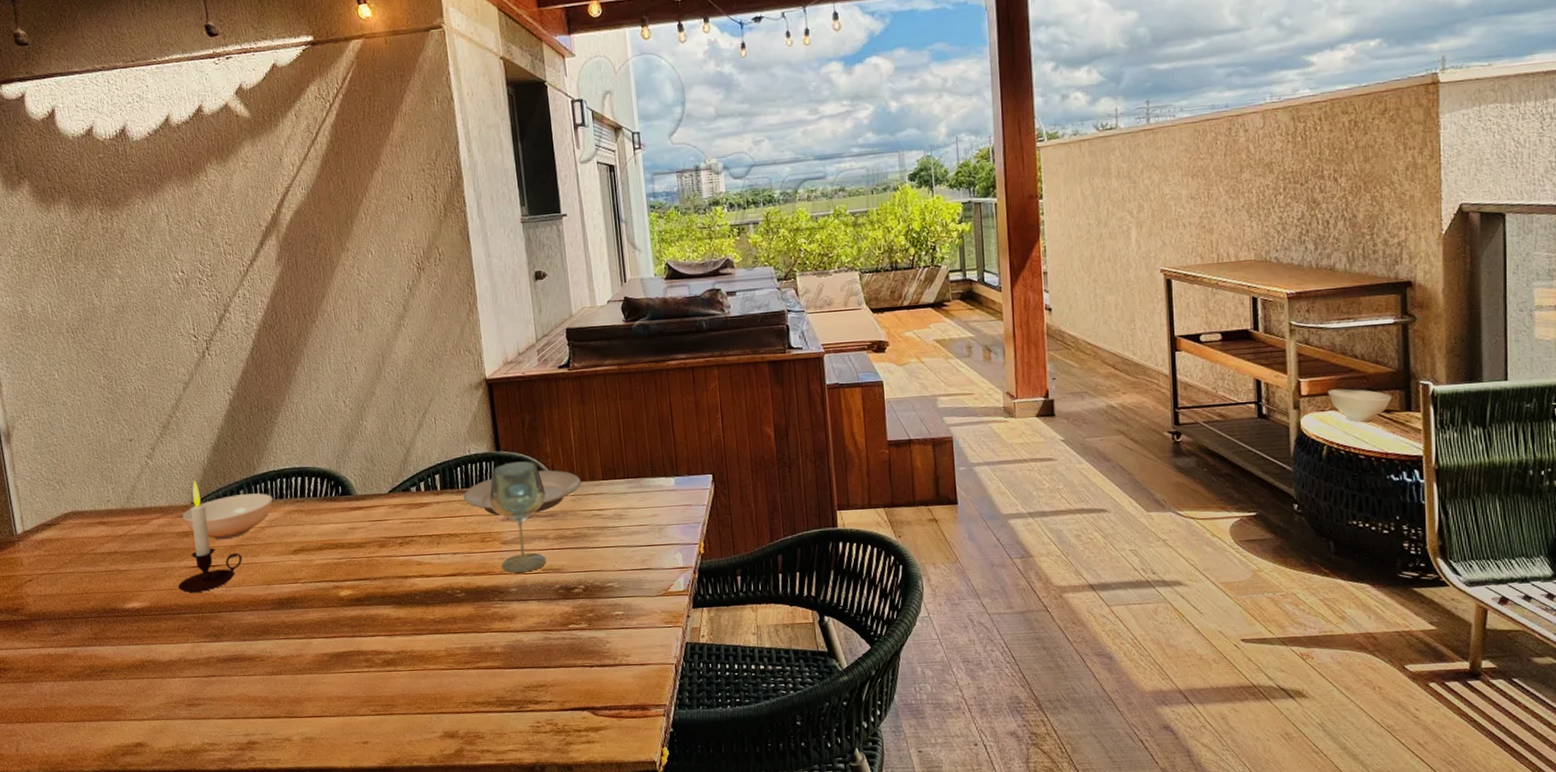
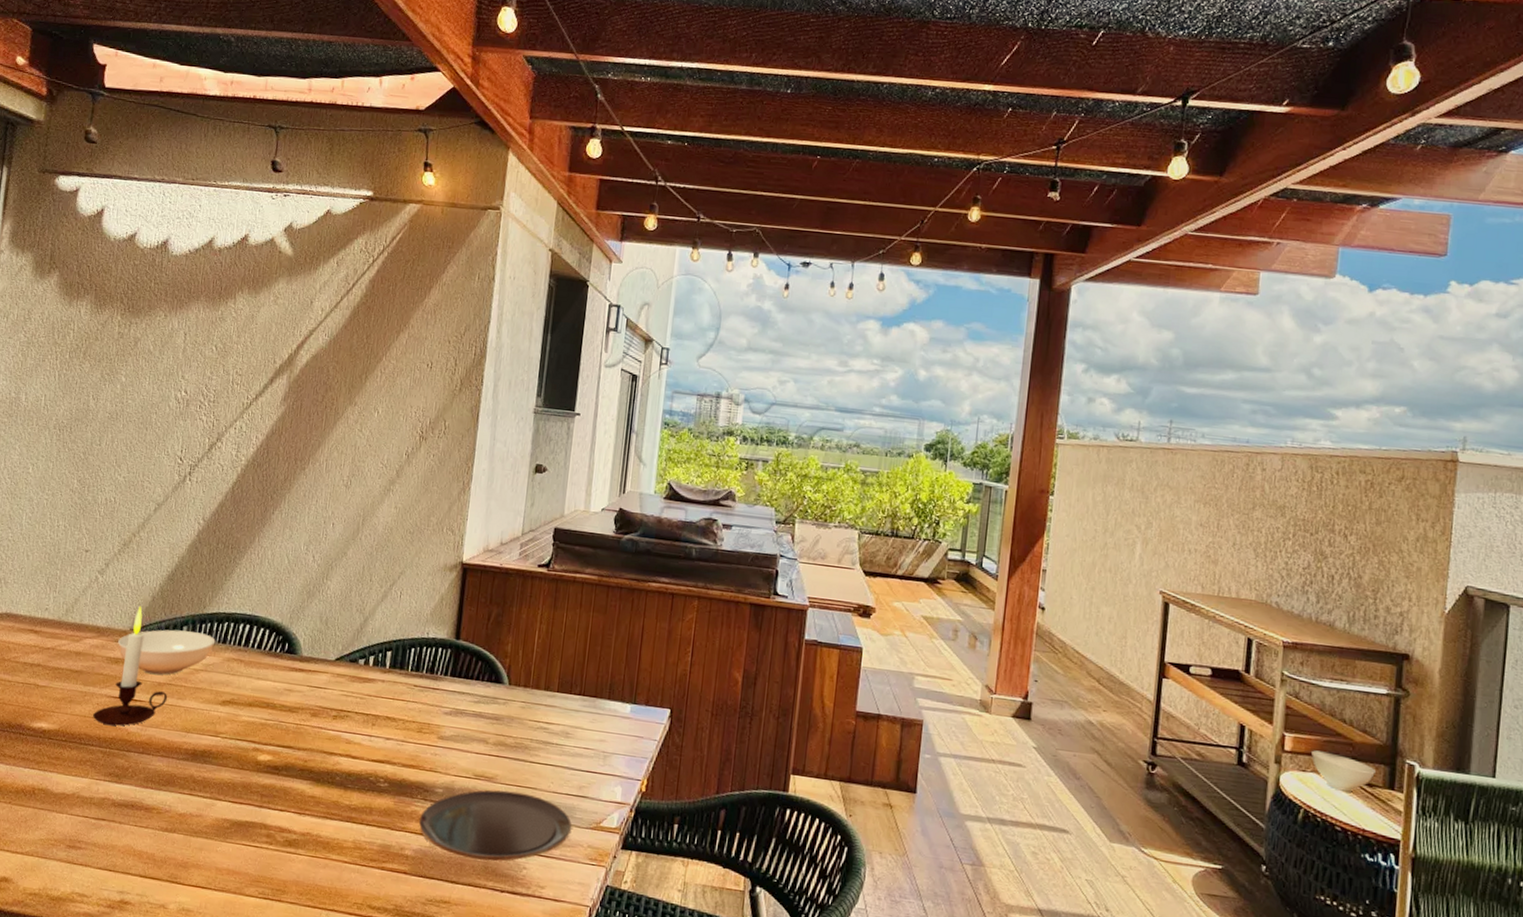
plate: present [463,470,582,516] -> none [410,666,536,713]
wine glass: present [489,461,546,573] -> none [433,653,496,774]
plate: none [500,576,643,644] -> present [418,790,572,862]

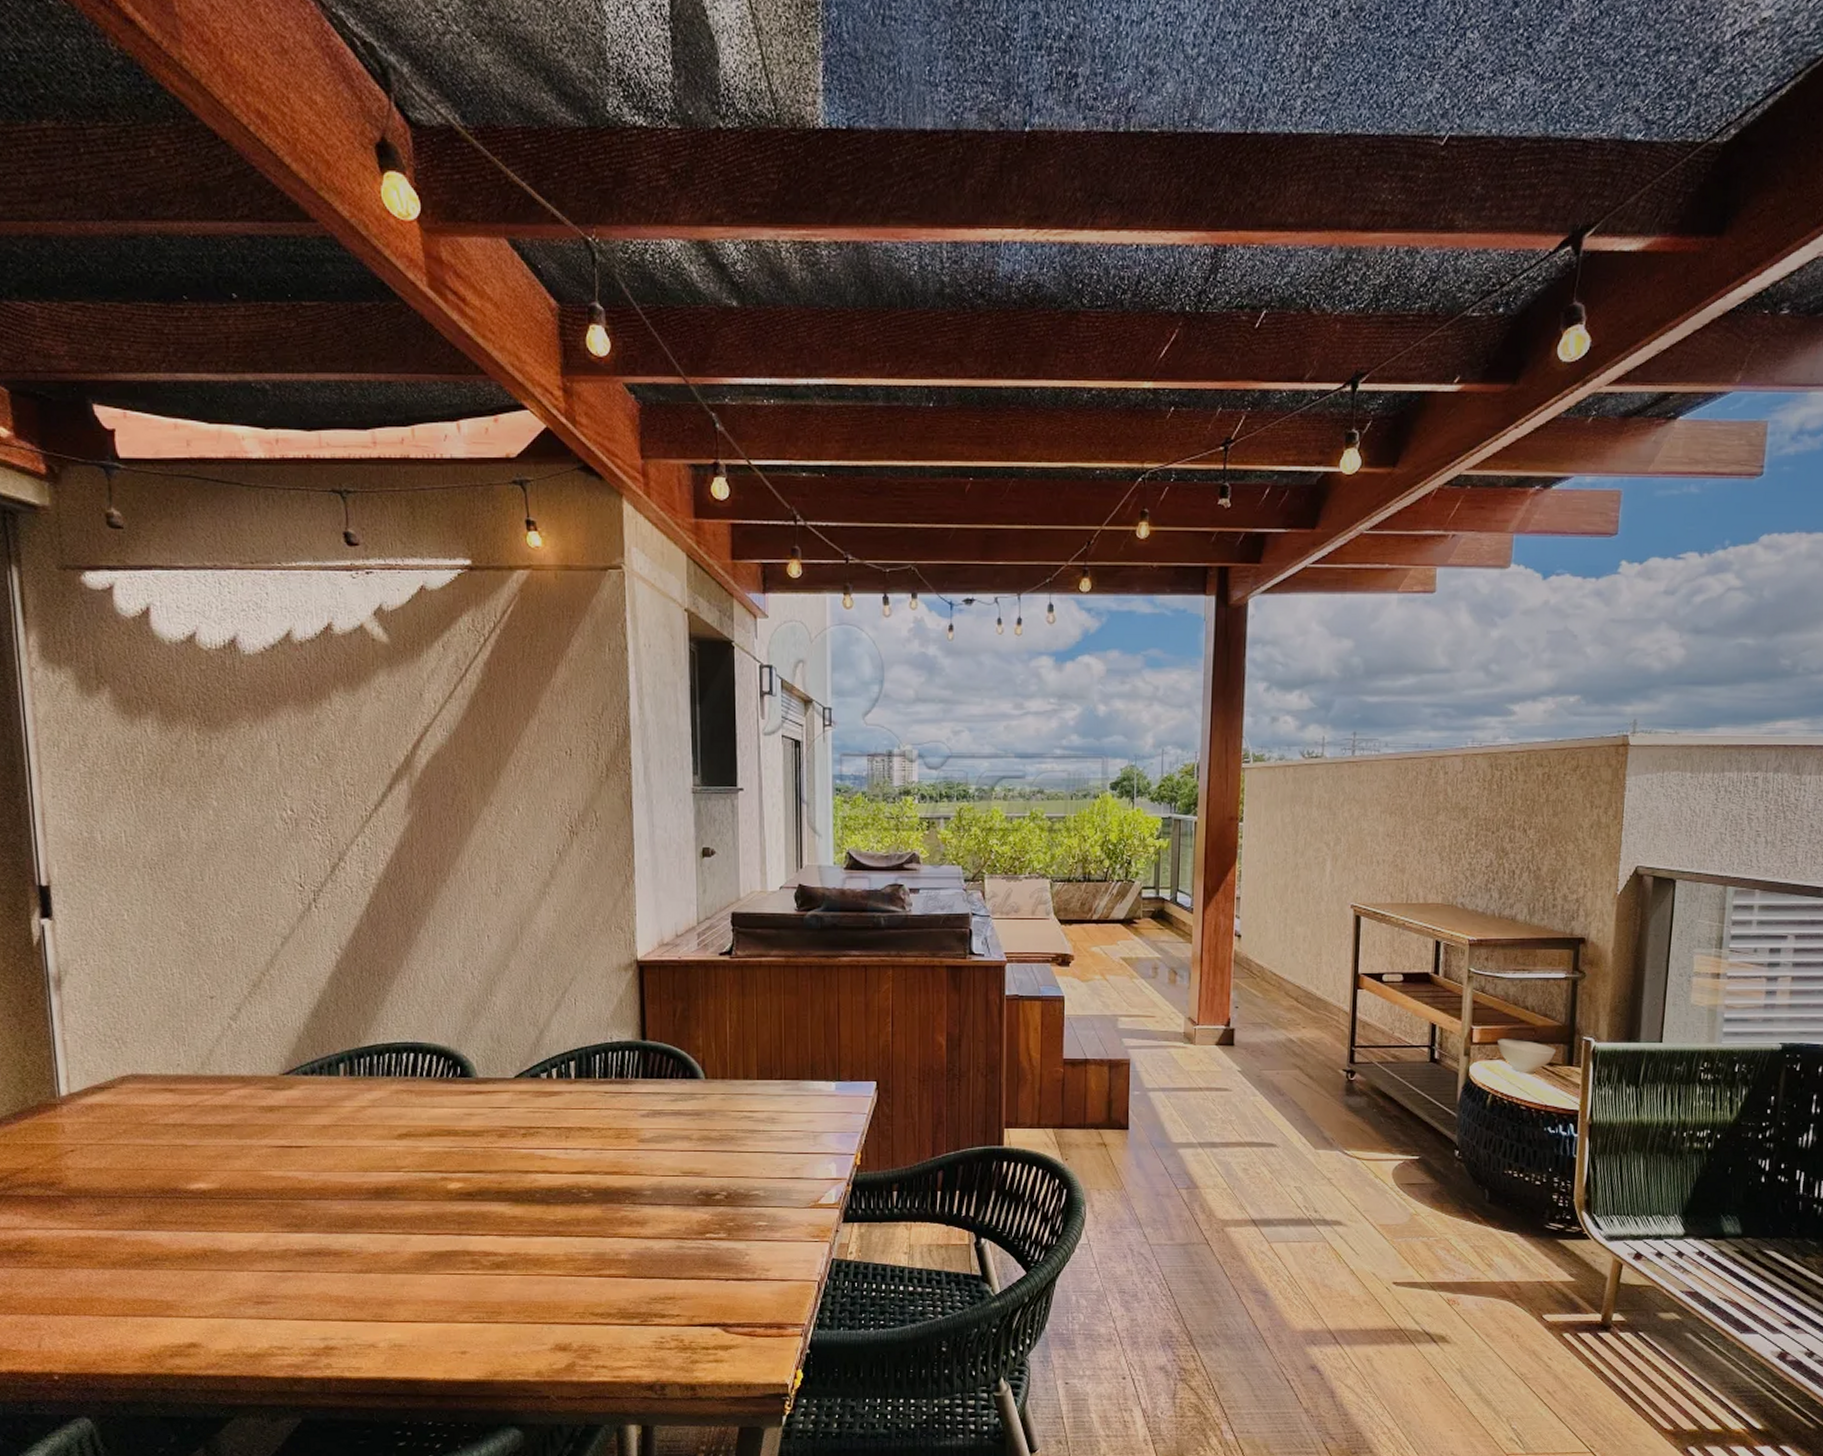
candle: present [92,605,168,726] -> none [255,1048,337,1175]
bowl: present [117,629,216,675] -> none [267,1068,379,1118]
plate: present [418,790,572,862] -> none [630,1183,789,1253]

